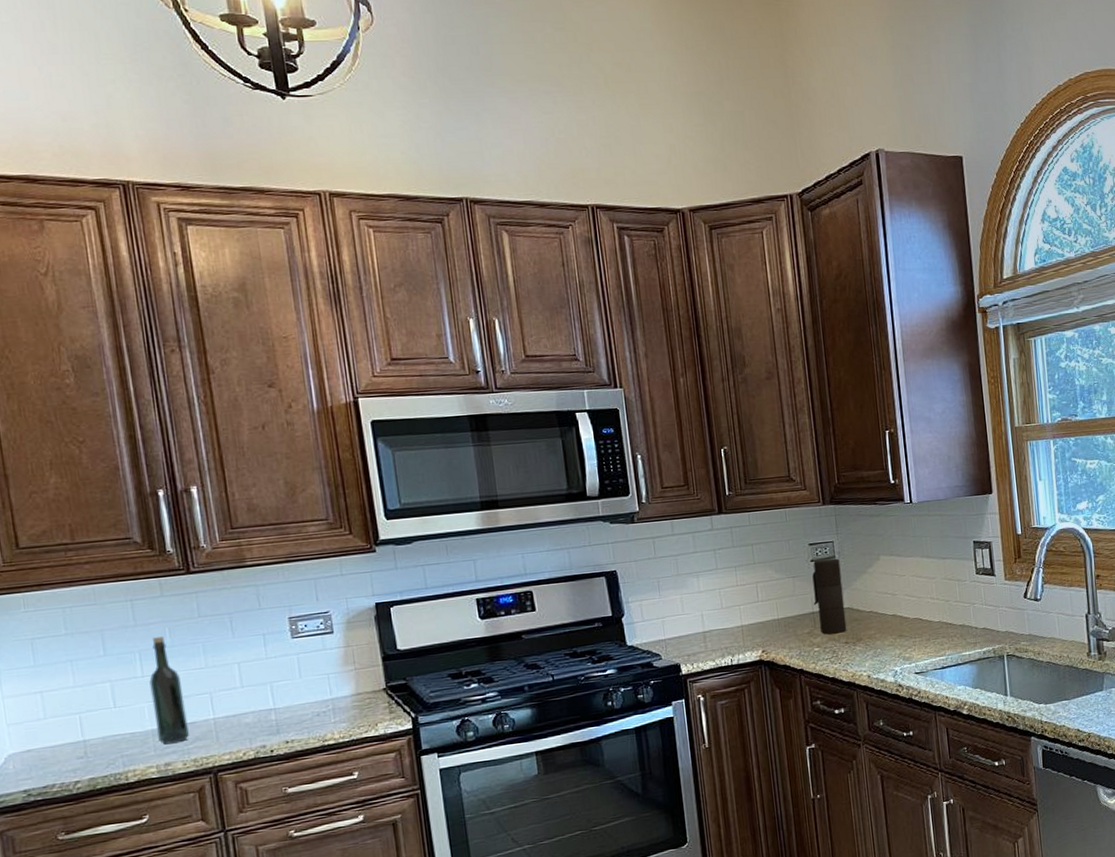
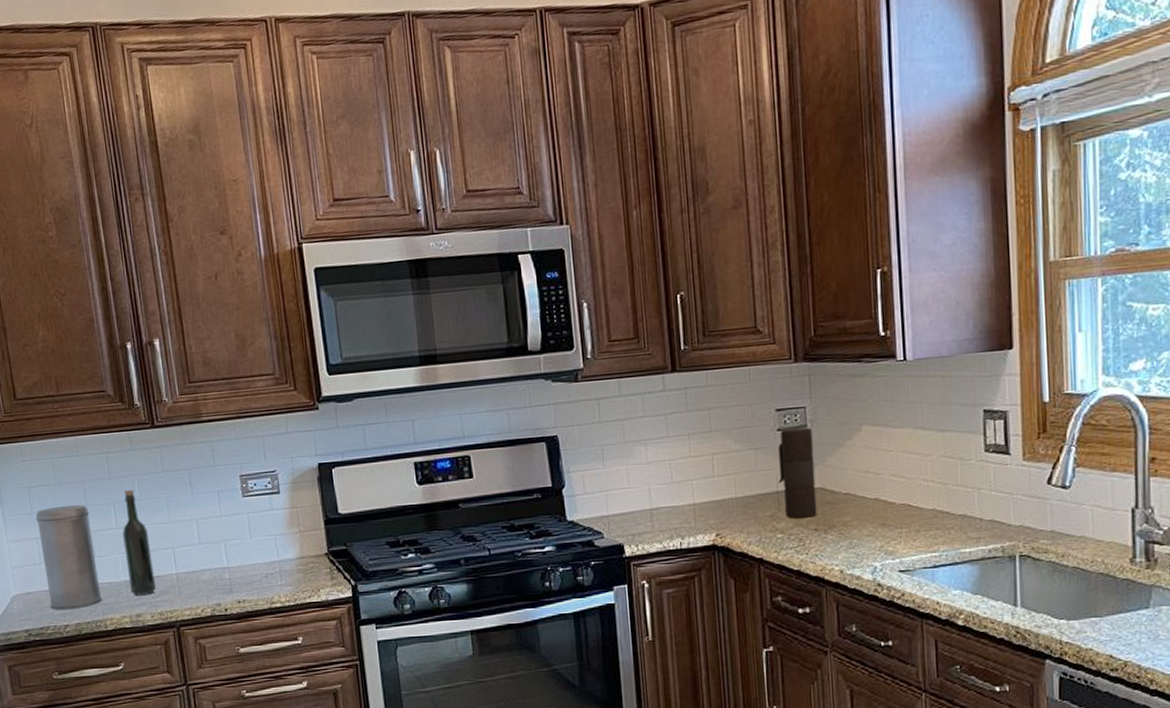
canister: none [40,654,124,767] -> present [35,504,103,611]

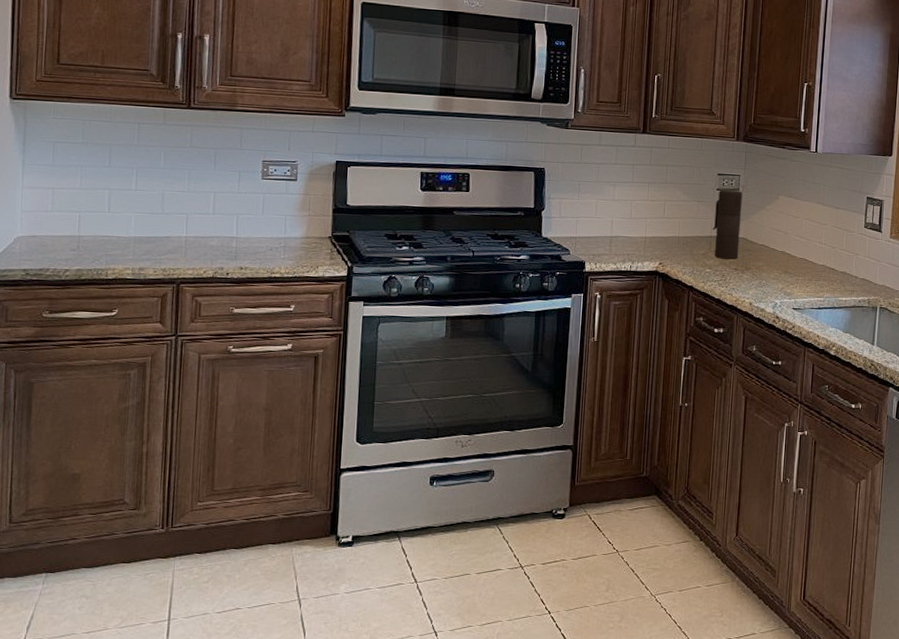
canister: present [35,504,103,611] -> none [53,163,112,257]
wine bottle: present [122,490,156,596] -> none [138,158,166,252]

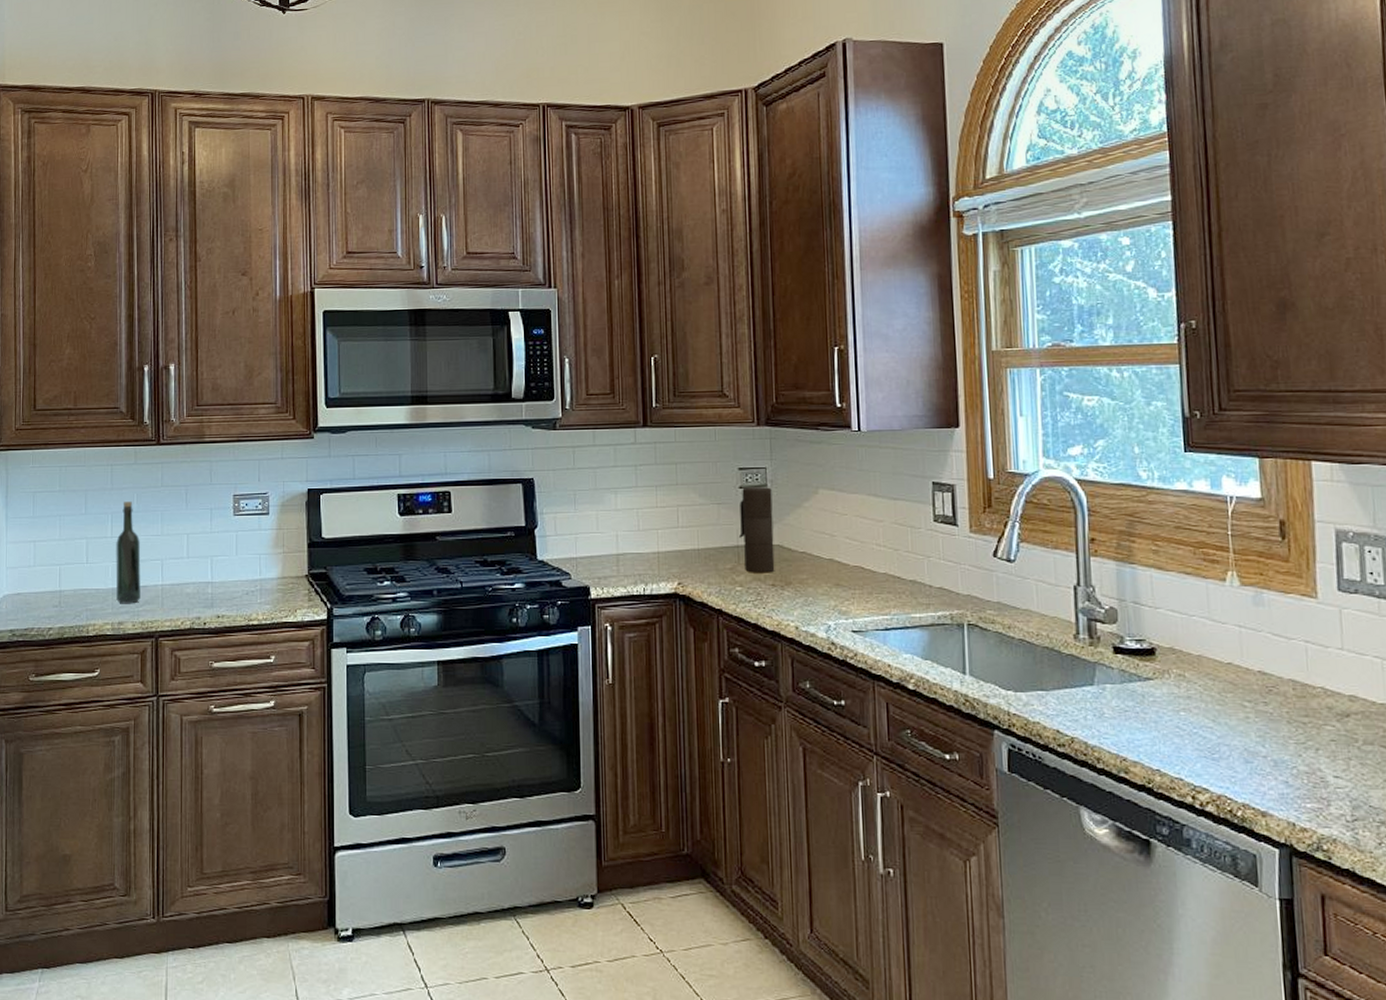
wine bottle: none [138,158,166,252] -> present [115,502,141,604]

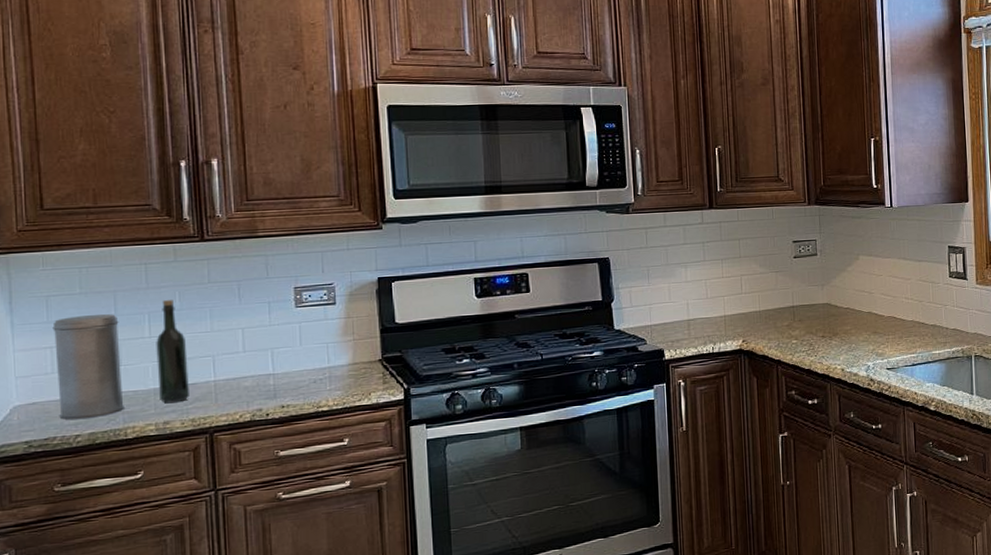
canister: none [36,511,89,613] -> present [52,313,126,421]
canister: present [738,487,775,573] -> none [793,256,824,328]

